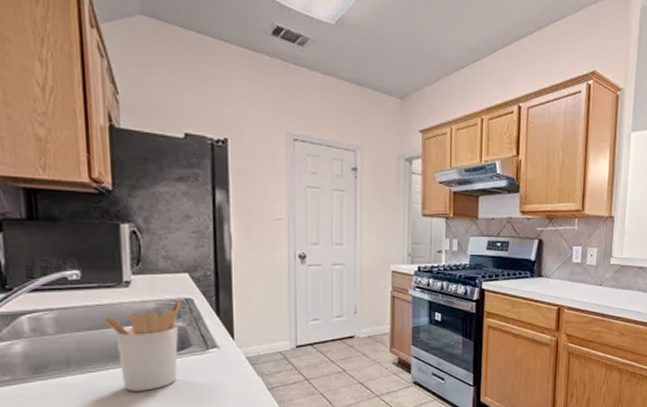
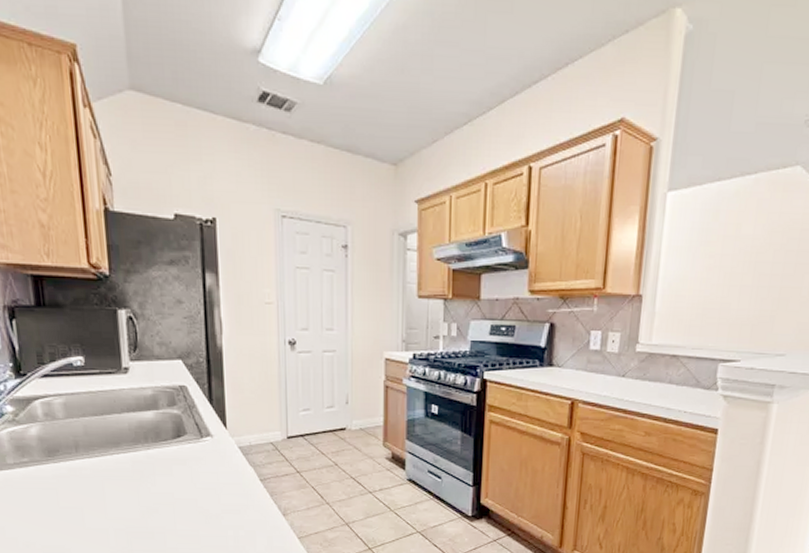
utensil holder: present [101,299,181,391] -> none [104,387,176,477]

